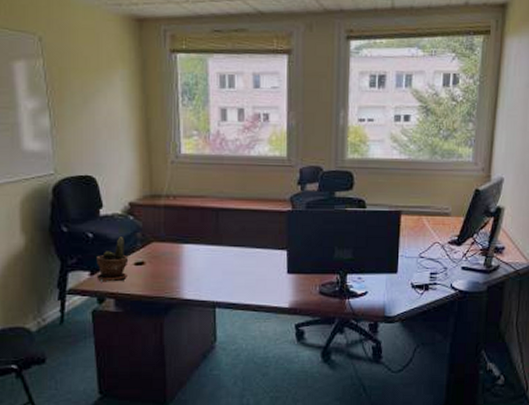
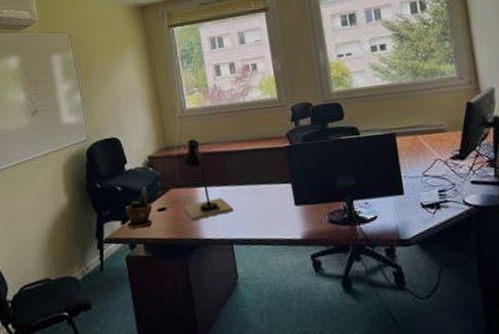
desk lamp: none [165,189,221,280] -> present [183,139,233,221]

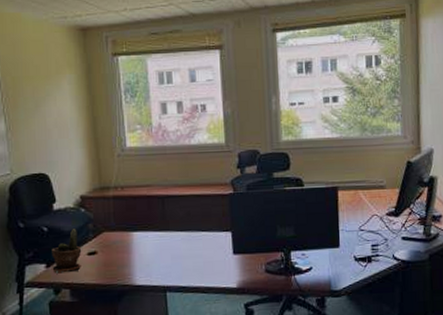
desk lamp: present [183,139,233,221] -> none [116,180,169,267]

